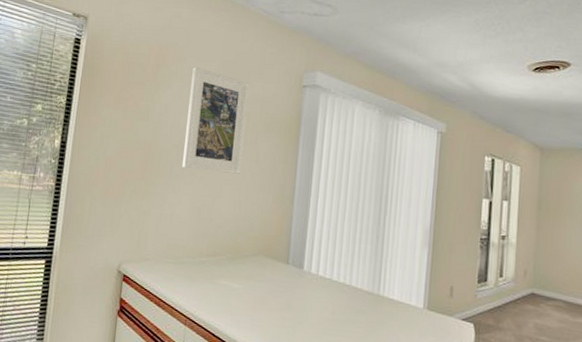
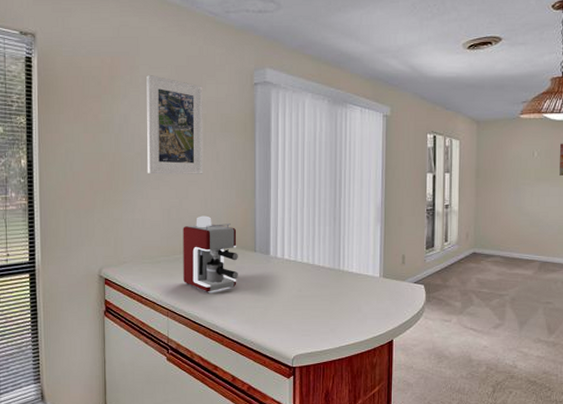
coffee maker: none [206,218,270,303] -> present [183,215,238,292]

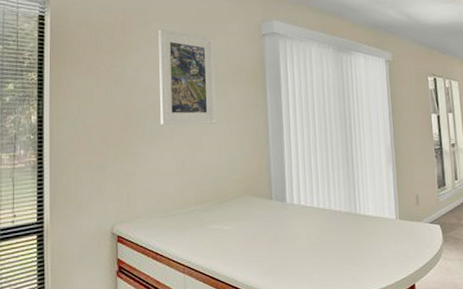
coffee maker: present [183,215,238,292] -> none [197,165,255,245]

